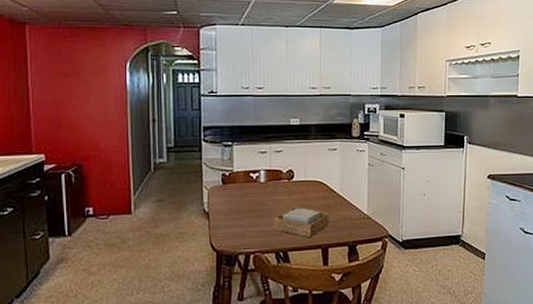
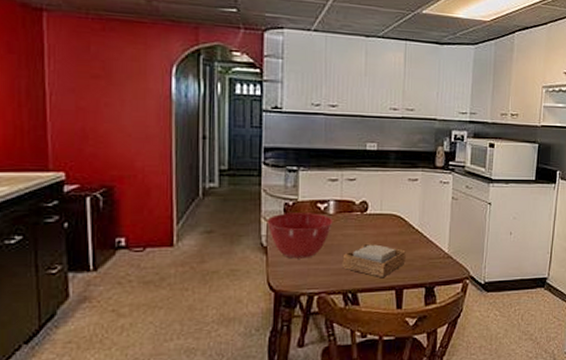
mixing bowl: none [208,181,264,222] -> present [267,213,333,259]

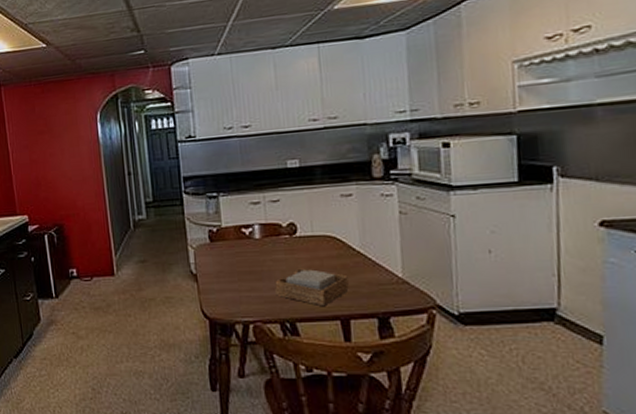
mixing bowl: present [267,213,333,259] -> none [193,238,261,286]

